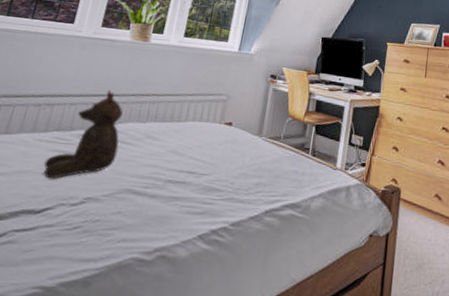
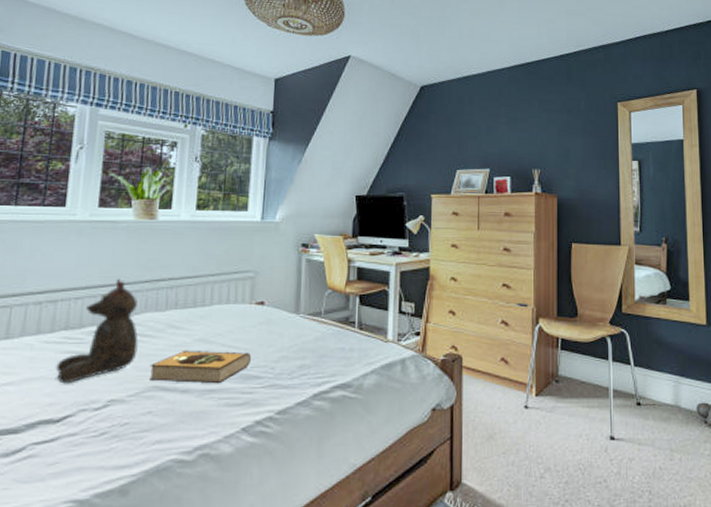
hardback book: none [124,159,215,193] -> present [149,350,251,384]

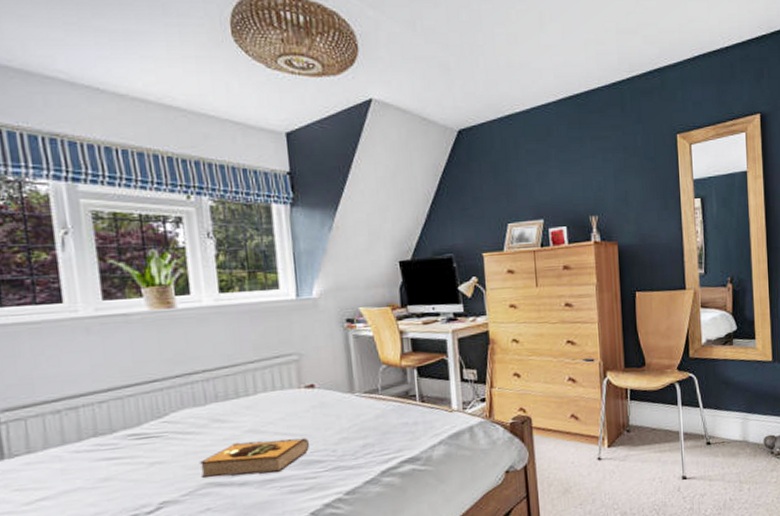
teddy bear: present [56,278,138,384] -> none [93,376,183,492]

